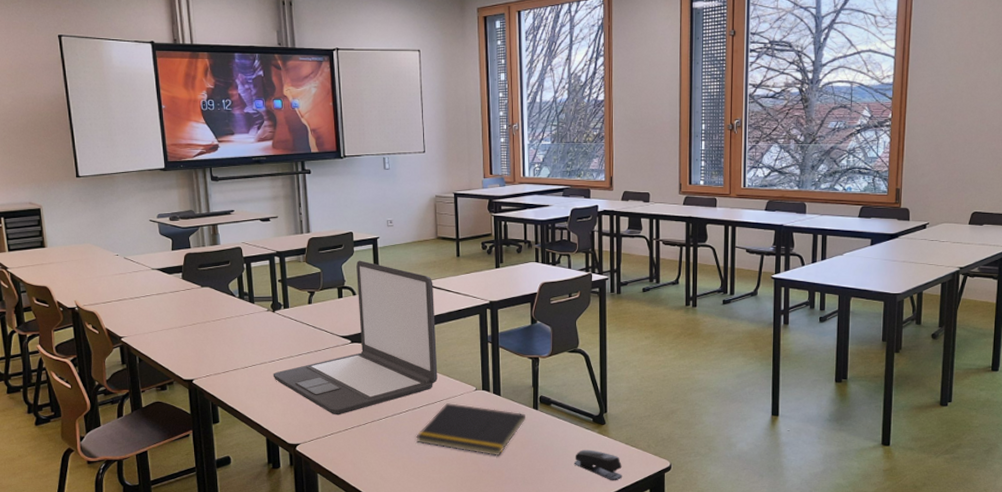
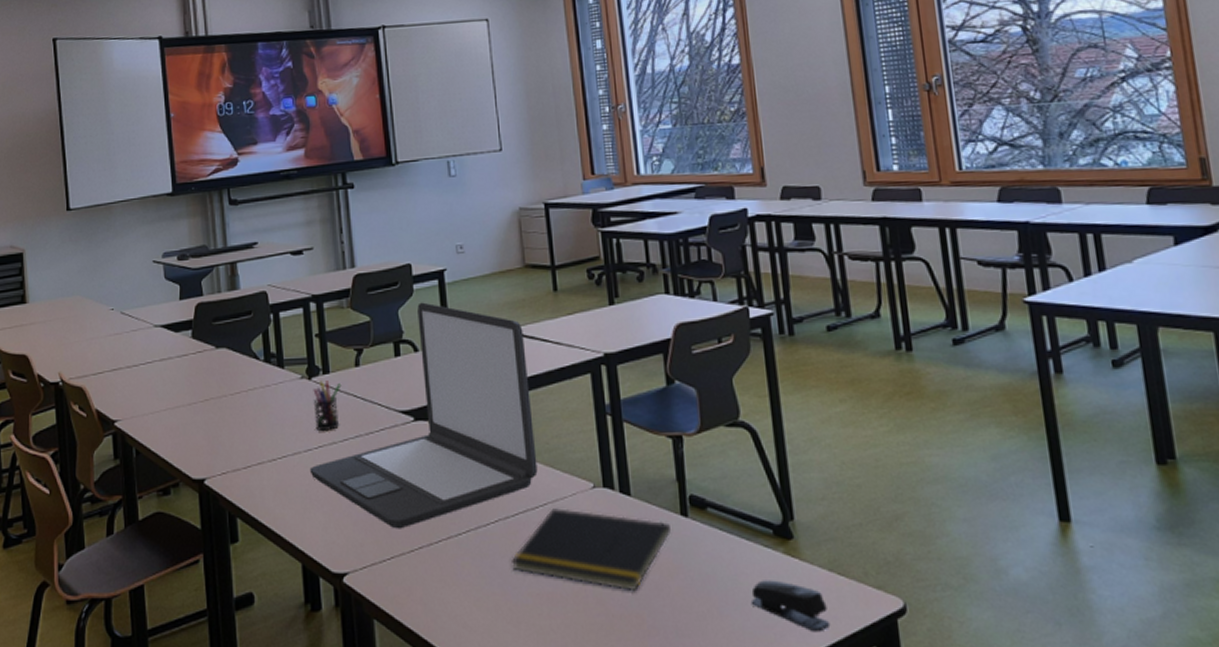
pen holder: none [276,313,298,348] -> present [313,381,342,430]

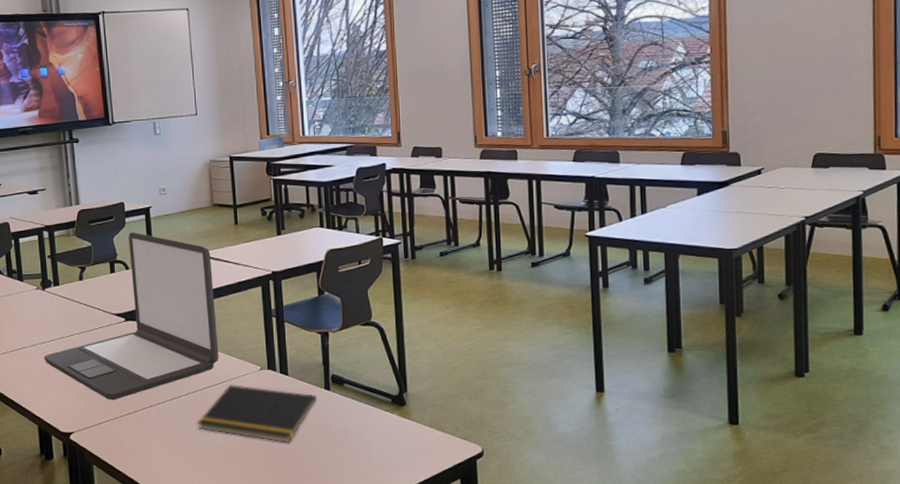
pen holder: present [313,381,342,430] -> none [46,291,69,328]
stapler: present [750,580,831,633] -> none [372,434,429,470]

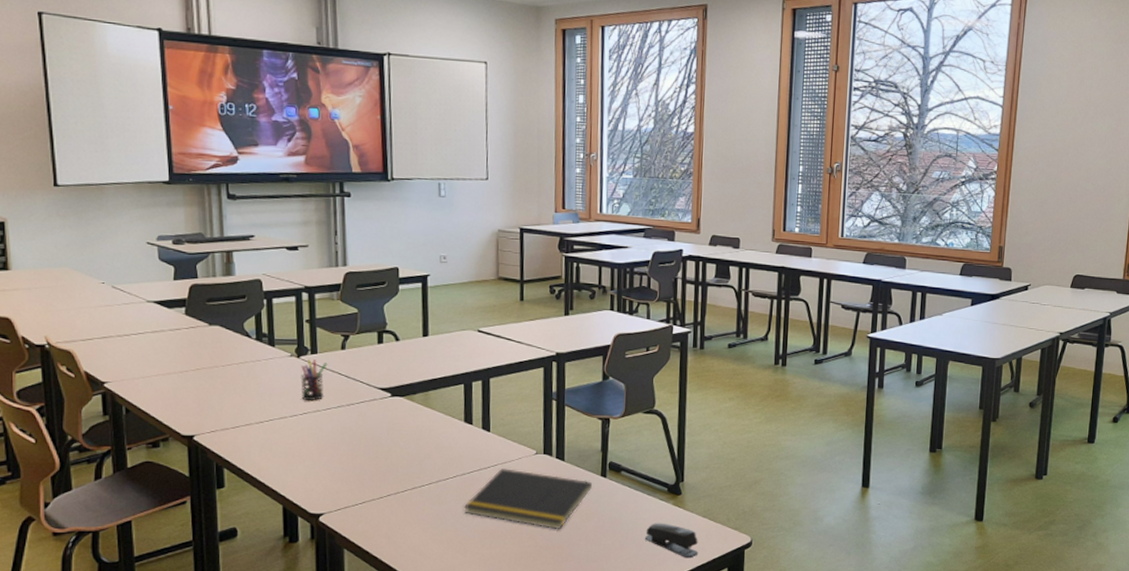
laptop: present [44,232,219,401] -> none [294,300,493,481]
pen holder: none [46,291,69,328] -> present [301,359,328,400]
stapler: none [372,434,429,470] -> present [644,523,699,559]

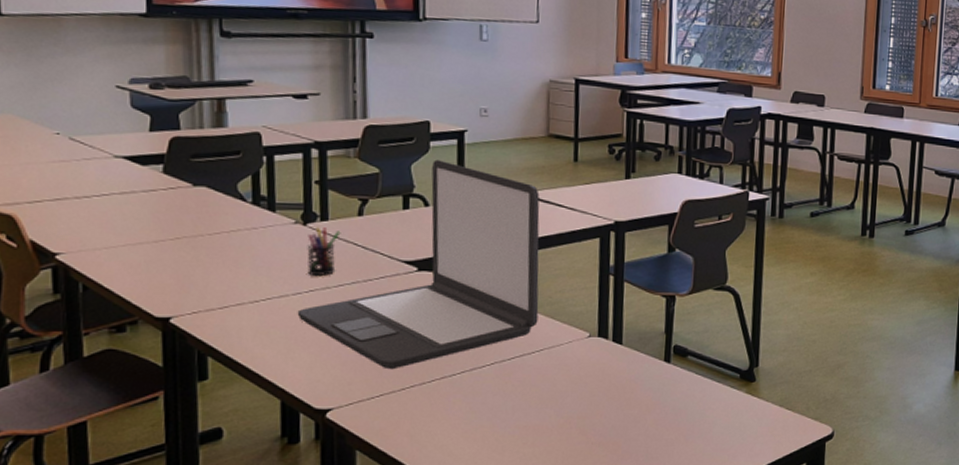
laptop: none [294,300,493,481] -> present [297,159,540,370]
notepad: present [464,468,592,529] -> none [503,354,654,422]
stapler: present [644,523,699,559] -> none [712,413,774,453]

